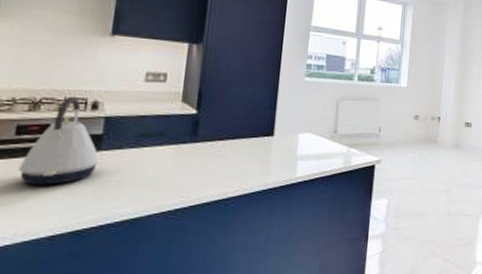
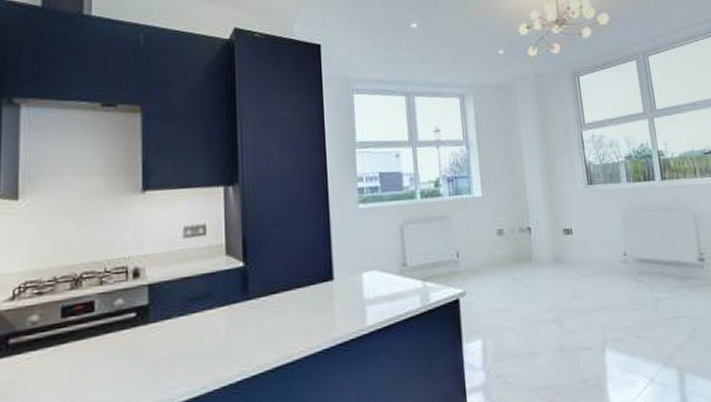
kettle: present [19,96,100,185] -> none [70,265,149,372]

